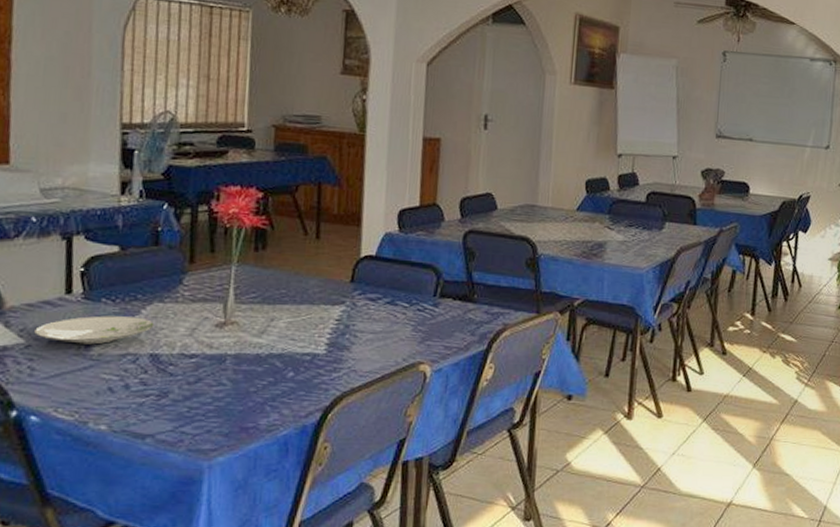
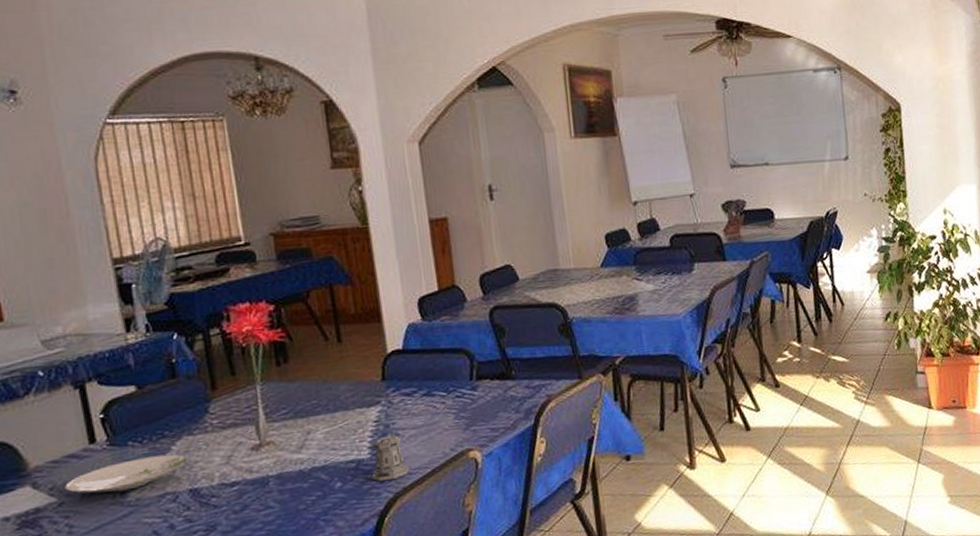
pepper shaker: none [323,334,361,379] -> present [372,433,410,482]

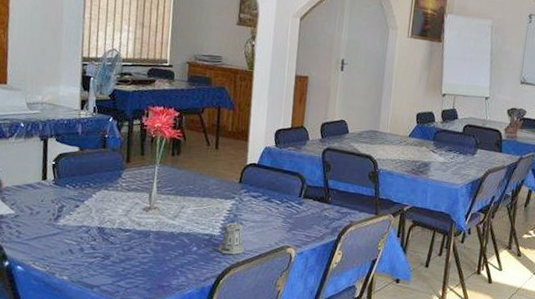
plate: present [65,454,188,494] -> none [21,197,102,218]

